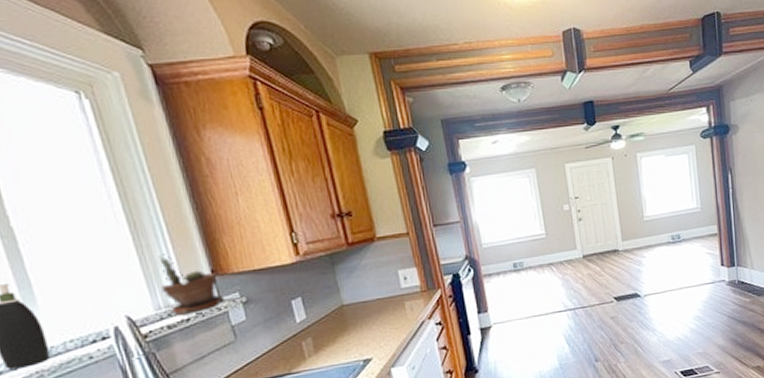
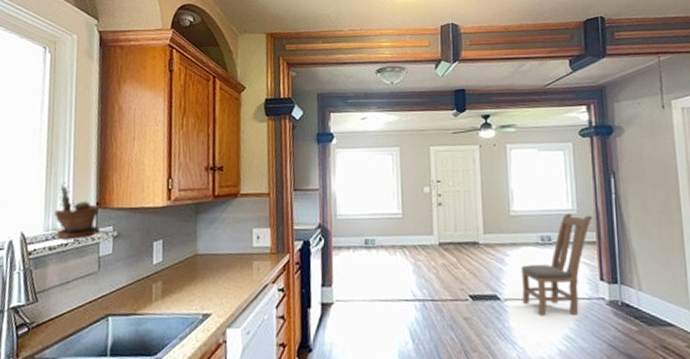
chair: none [656,211,715,304] -> present [521,213,593,316]

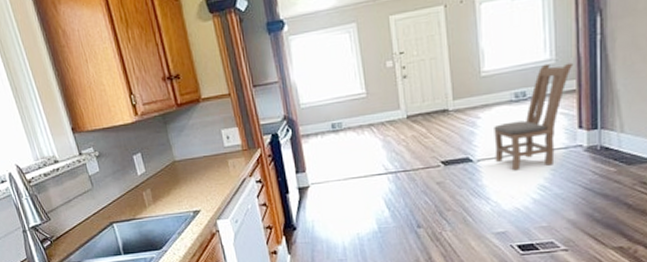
potted plant: present [54,182,99,241] -> none [33,114,81,166]

